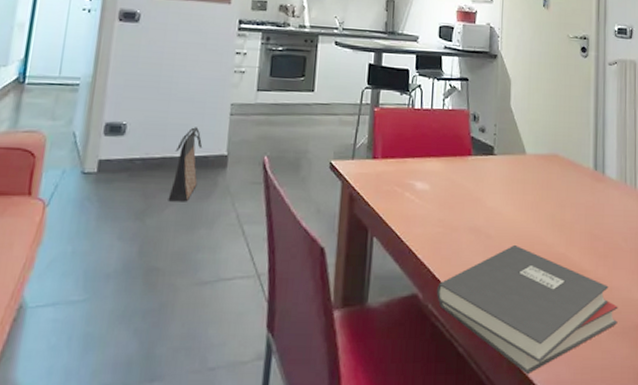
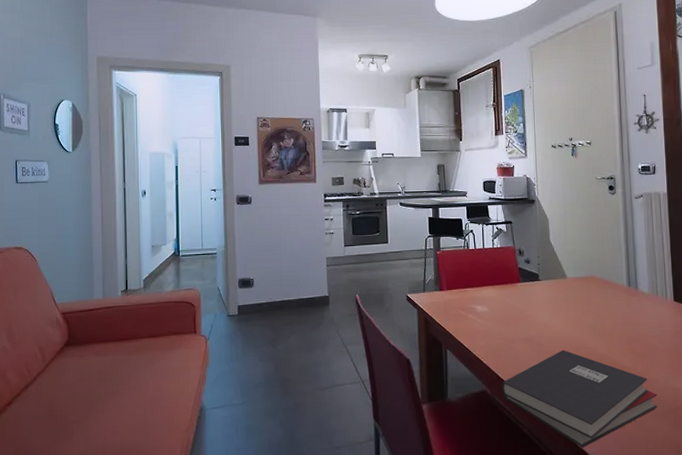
bag: present [168,127,203,202] -> none [290,277,310,332]

